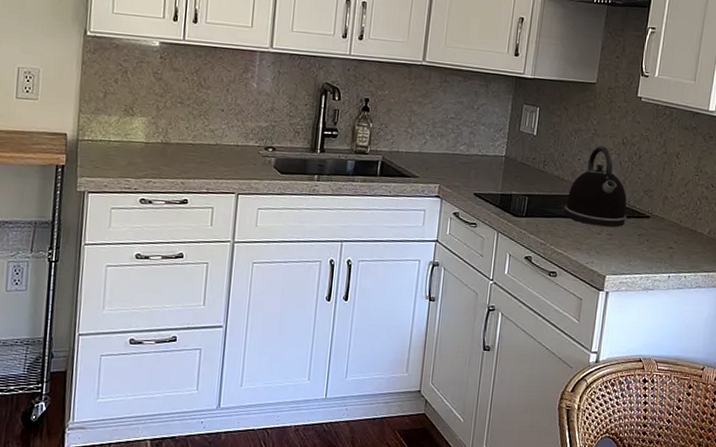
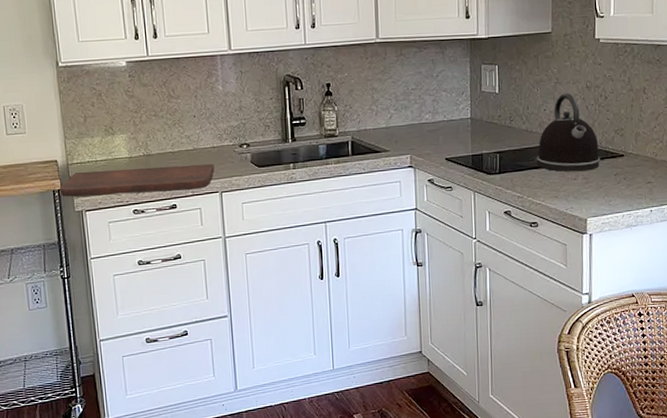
cutting board: none [63,150,235,186] -> present [59,163,215,197]

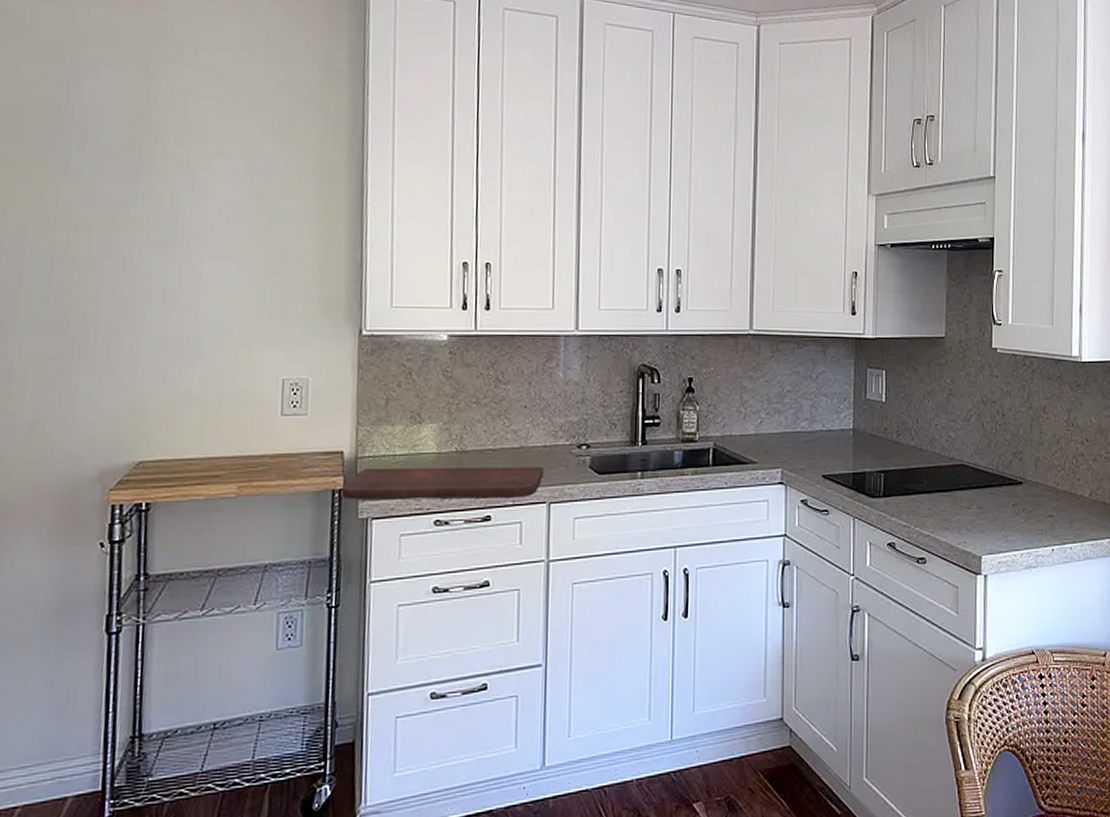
kettle: present [537,93,601,172] -> none [926,407,997,499]

